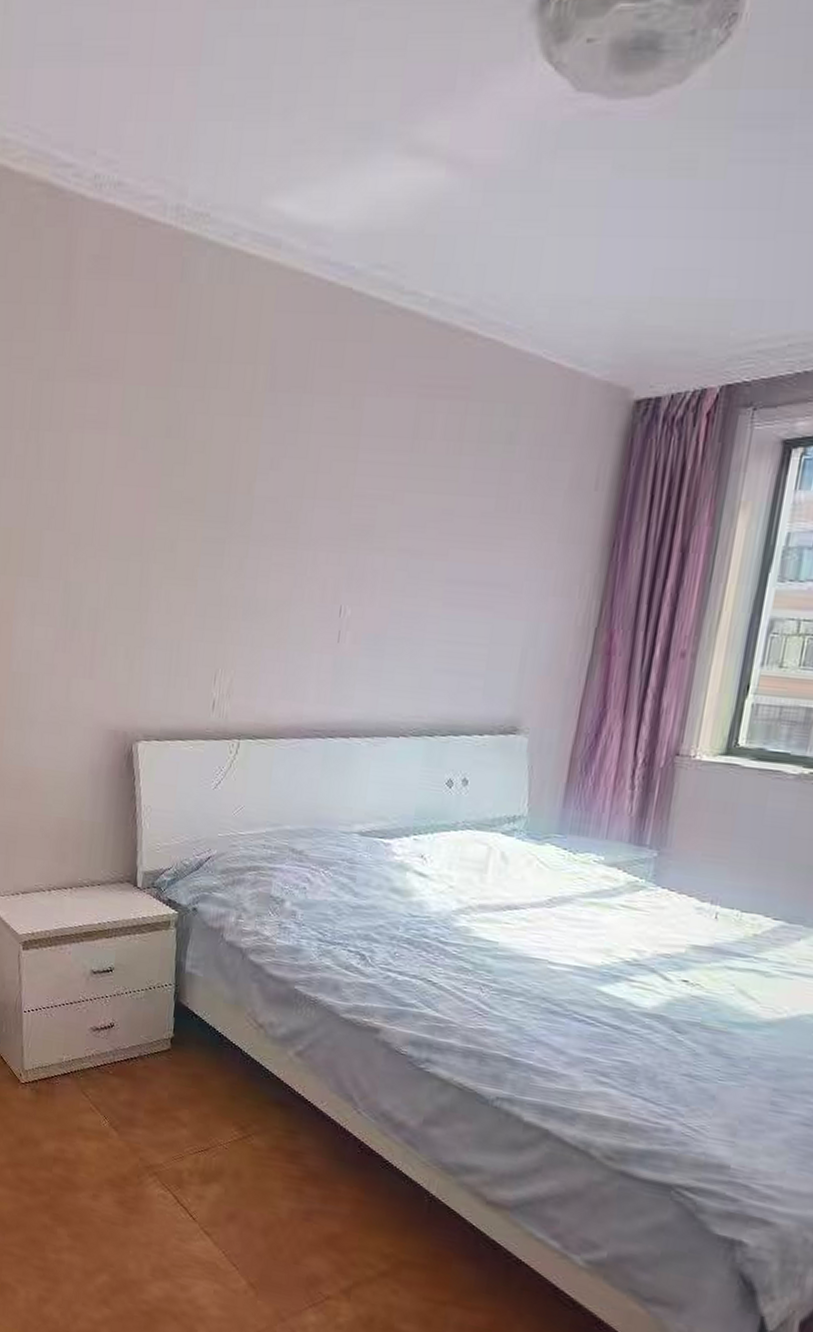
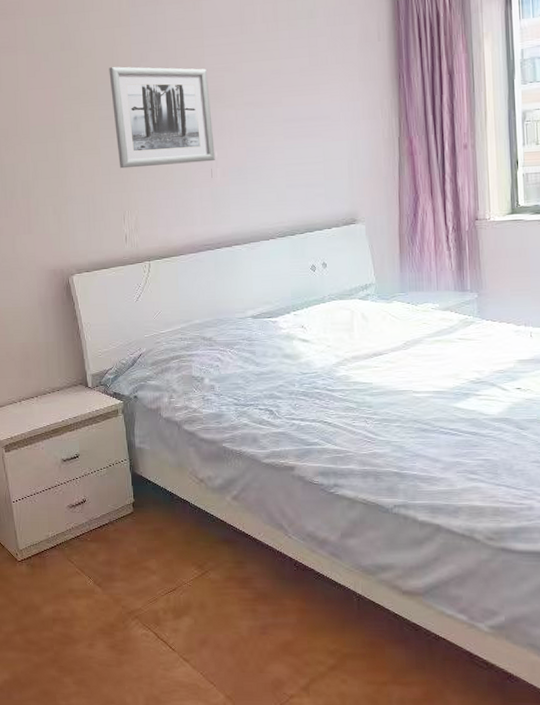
wall art: none [219,471,356,621] -> present [109,66,215,169]

